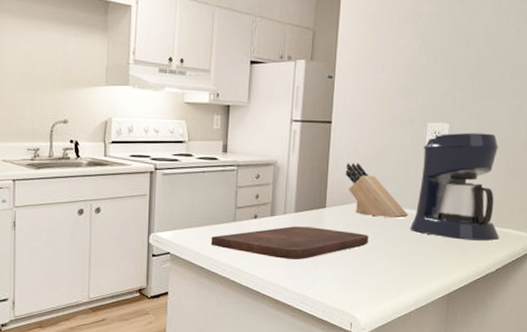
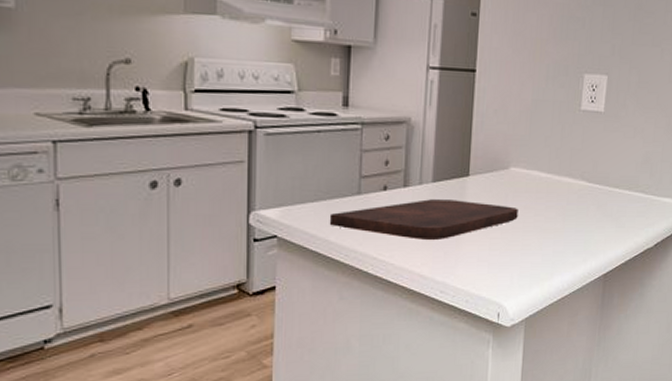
knife block: present [345,163,409,219] -> none [491,121,563,188]
coffee maker: present [410,132,500,241] -> none [564,86,660,212]

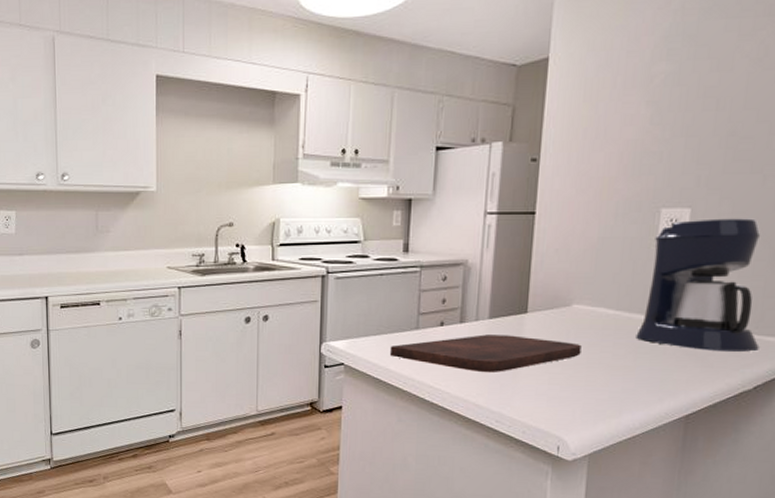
coffee maker: none [564,86,660,212] -> present [636,218,761,352]

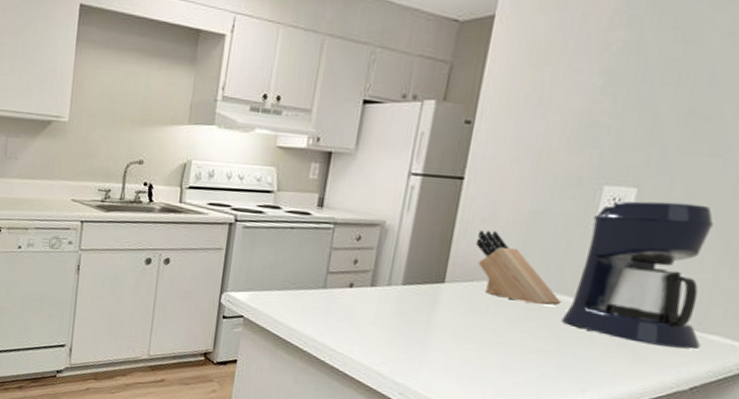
cutting board: present [389,334,581,372] -> none [292,301,501,343]
knife block: none [552,260,634,325] -> present [475,230,562,306]

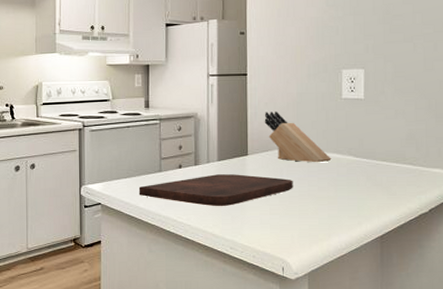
cutting board: none [292,301,501,343] -> present [138,174,293,206]
coffee maker: present [561,200,715,350] -> none [334,76,429,181]

